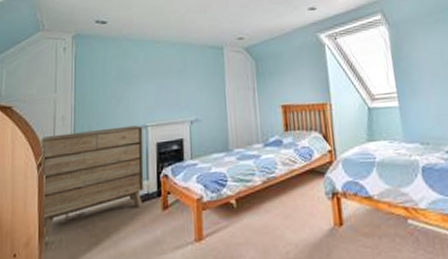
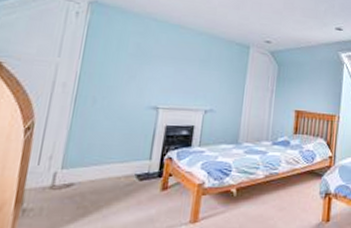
dresser: present [41,125,144,237] -> none [20,100,154,203]

